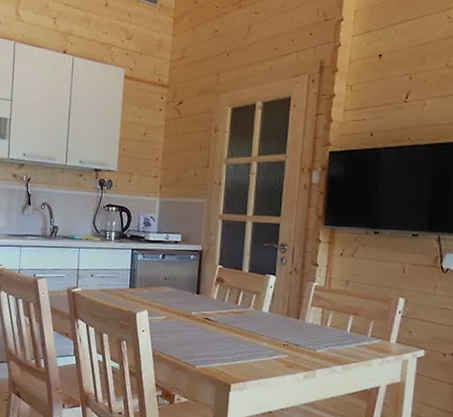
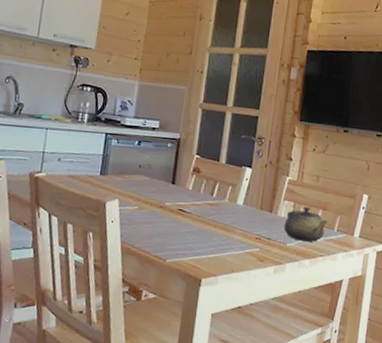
teapot: none [312,312,360,348] -> present [284,206,328,242]

